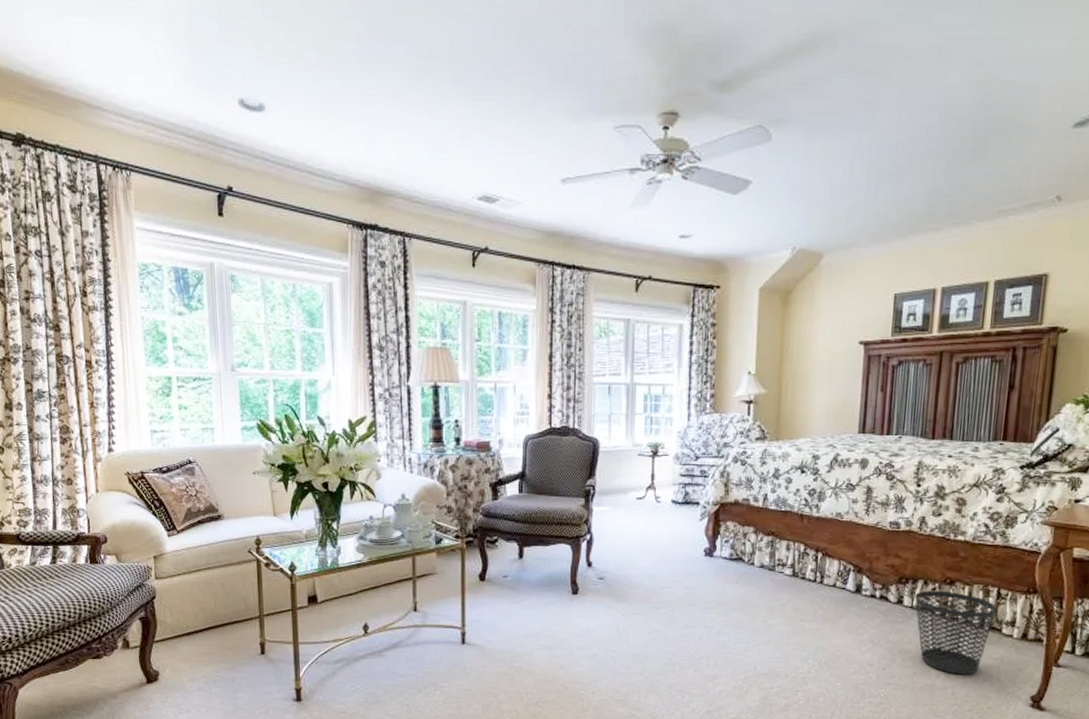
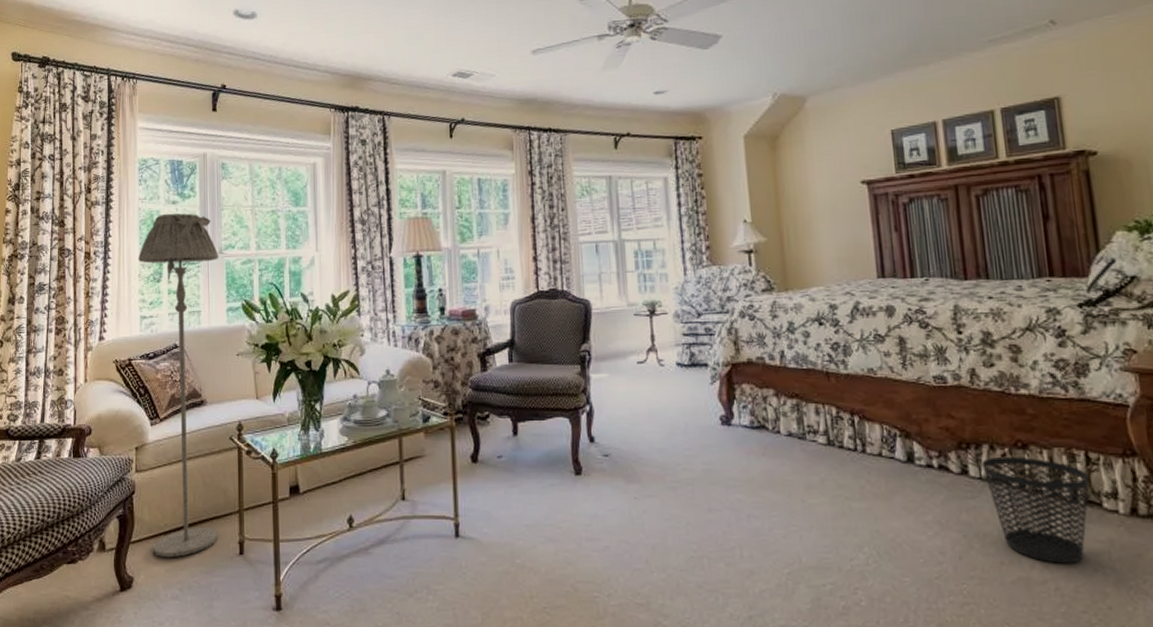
floor lamp: none [145,325,240,656] -> present [138,213,219,558]

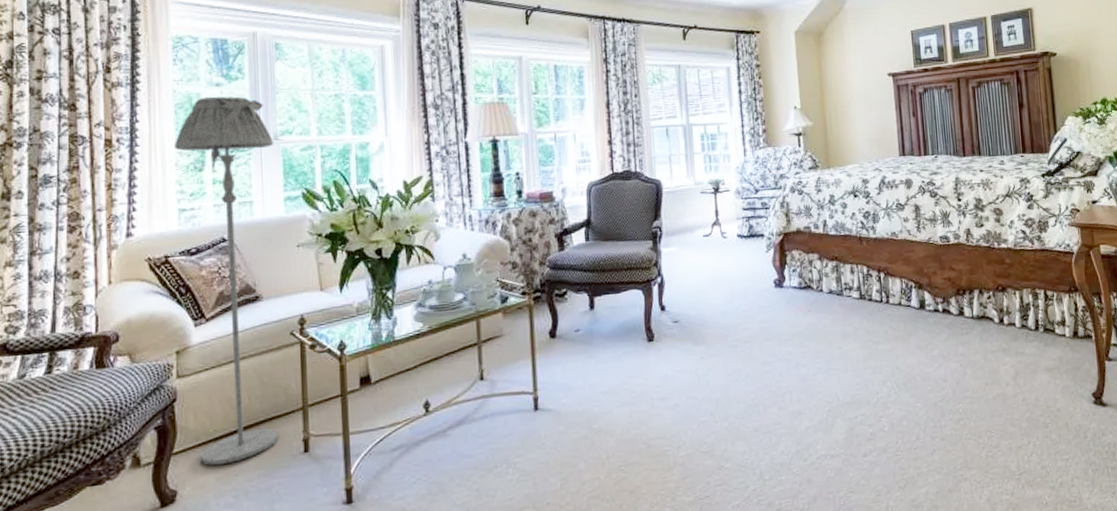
wastebasket: present [982,456,1090,564] -> none [974,298,1047,380]

